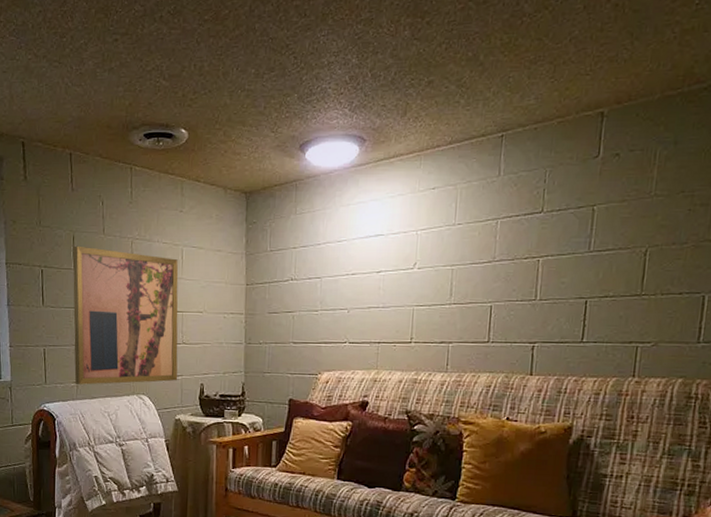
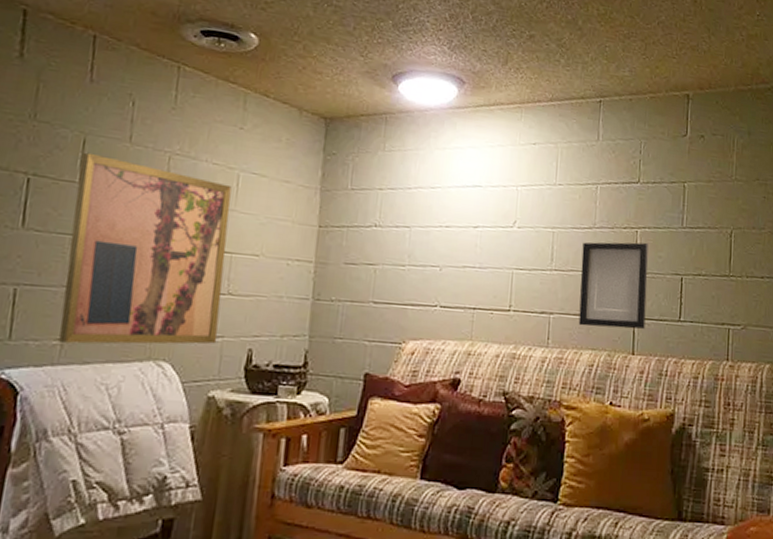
picture frame: none [476,271,551,352] -> present [578,242,648,329]

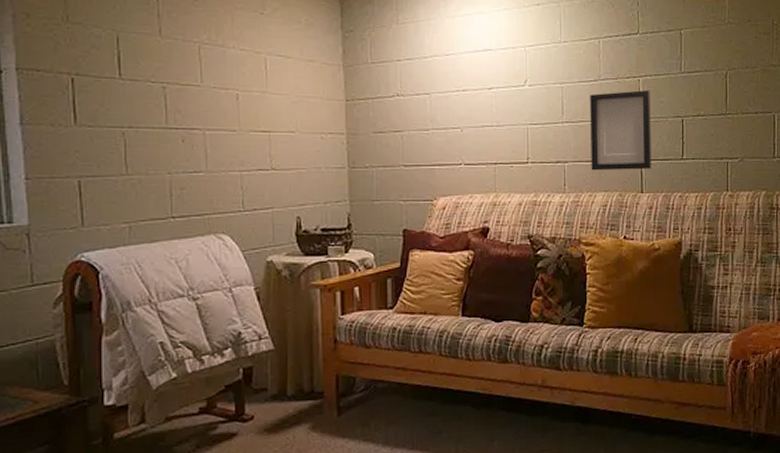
wall art: present [59,152,232,345] -> none [117,49,268,225]

